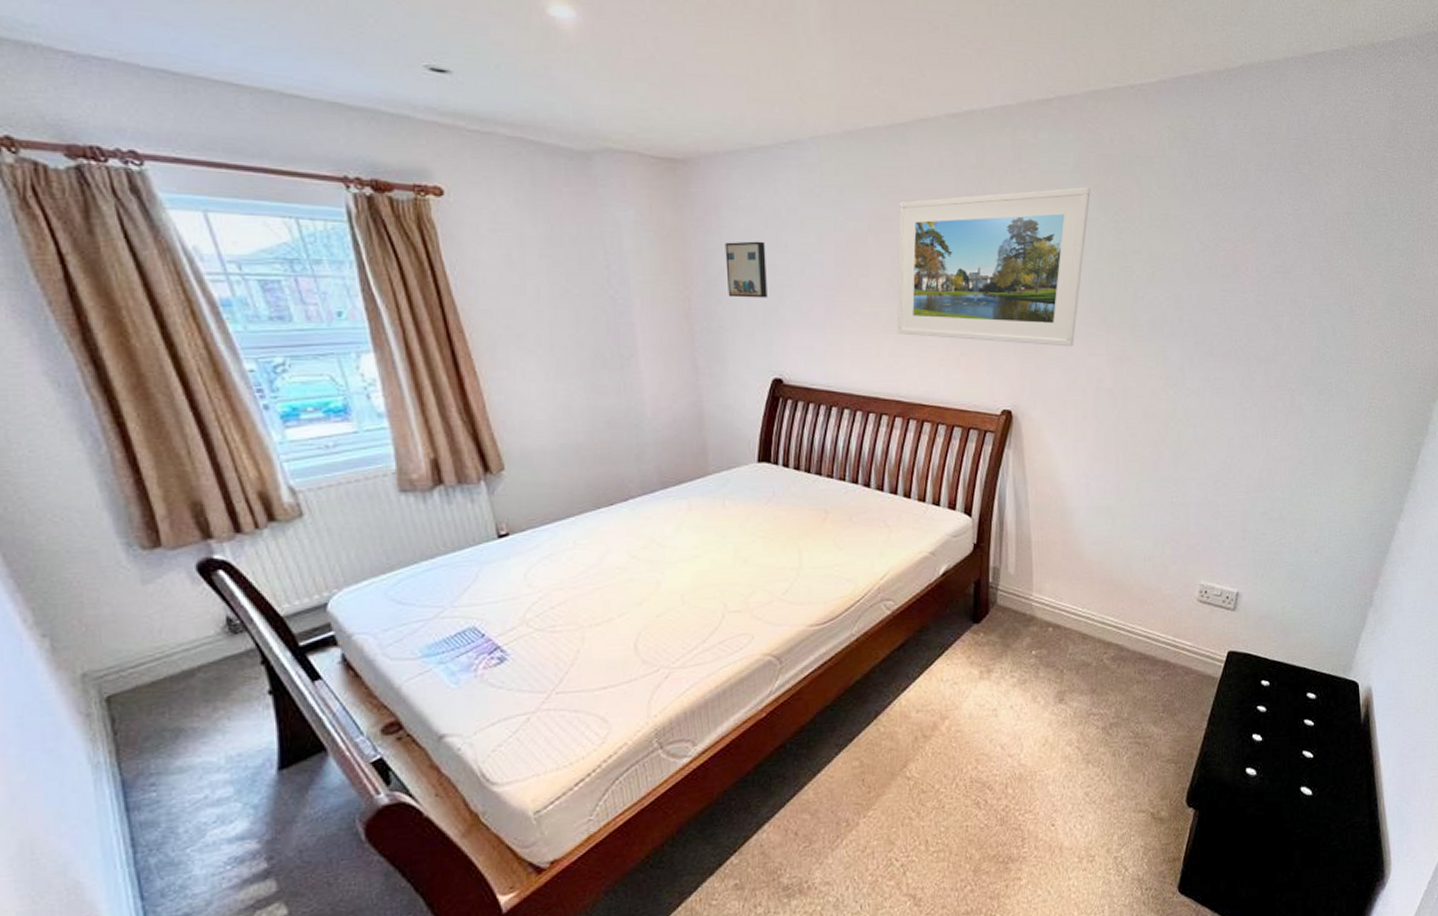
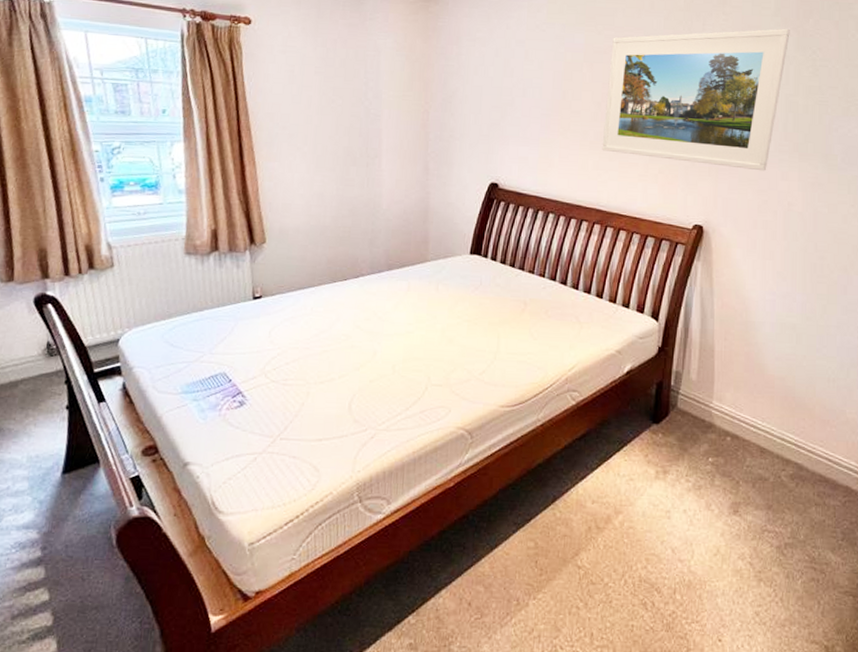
wall art: present [725,241,767,298] -> none [460,66,495,114]

